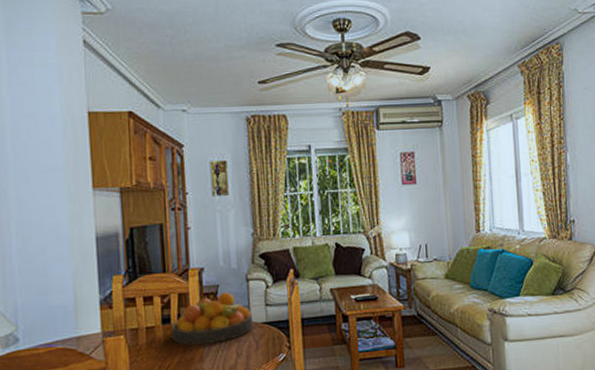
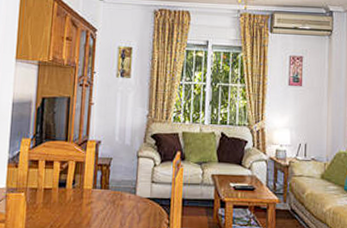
fruit bowl: present [171,292,254,346] -> none [65,165,139,211]

